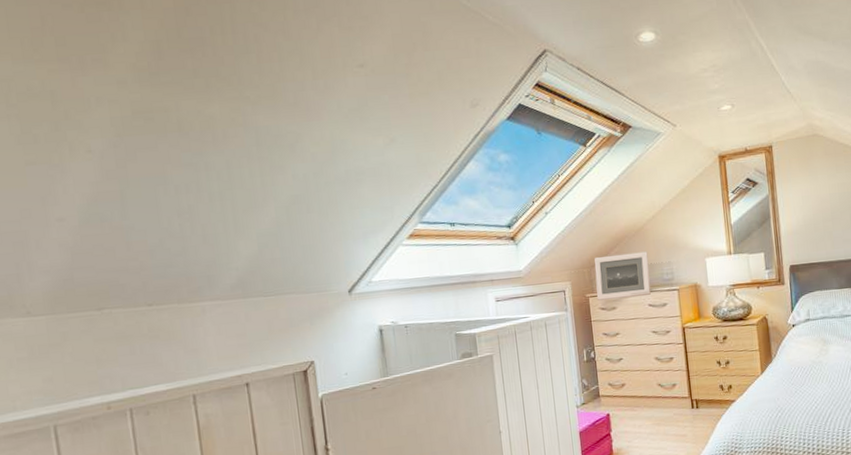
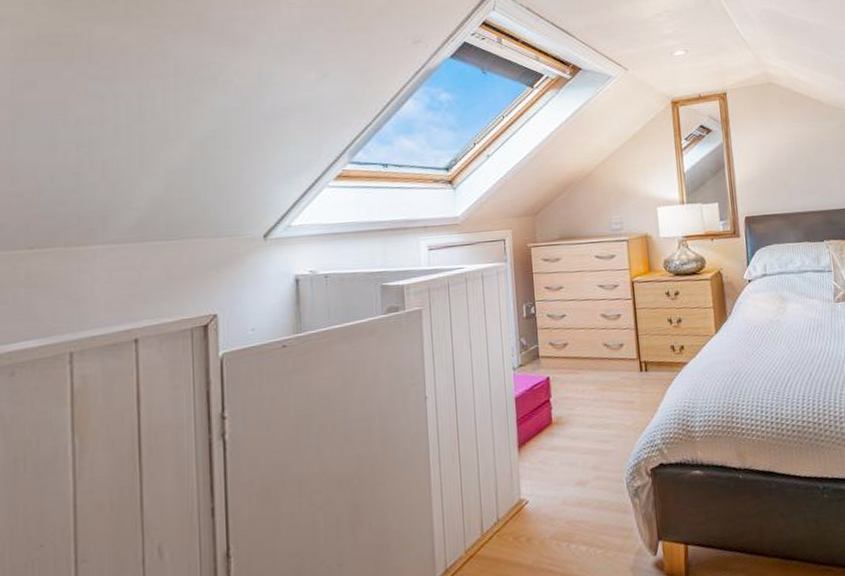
picture frame: present [594,251,651,300] -> none [538,199,598,251]

